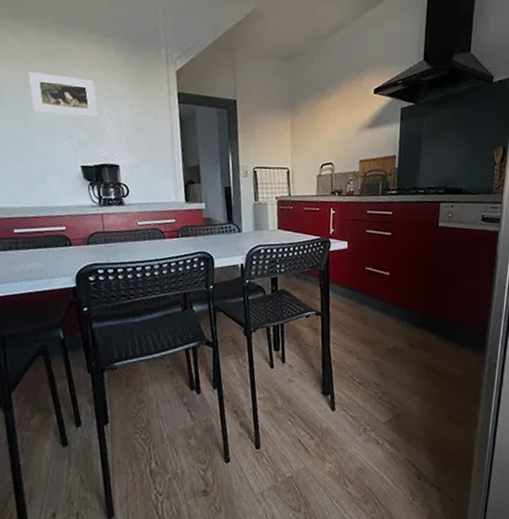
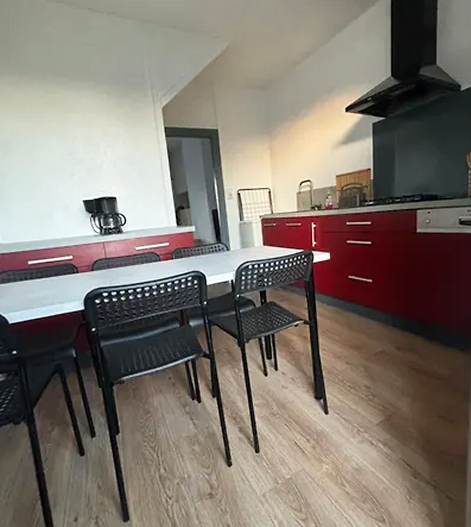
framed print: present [28,72,98,118] -> none [33,121,95,156]

